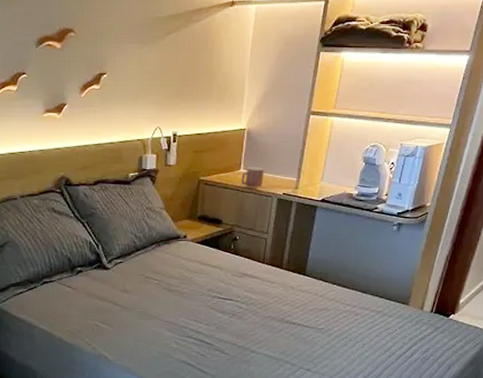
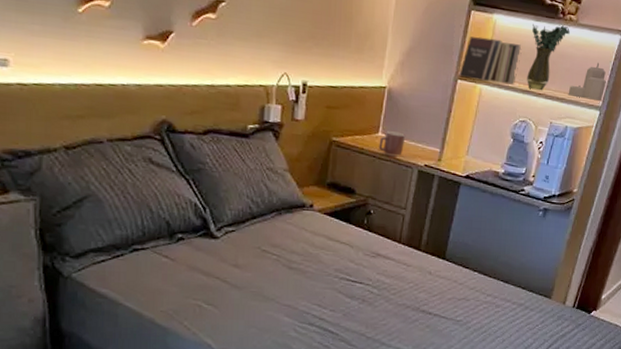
books: none [311,74,370,114] -> present [459,36,522,85]
vase: none [376,52,417,116] -> present [527,23,570,91]
candle: none [417,83,455,119] -> present [568,62,606,101]

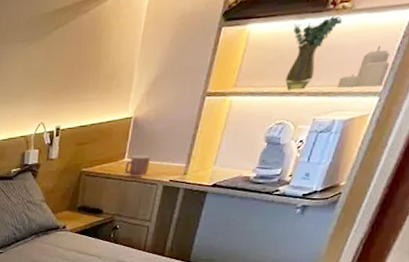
books: present [459,36,522,85] -> none [207,48,280,95]

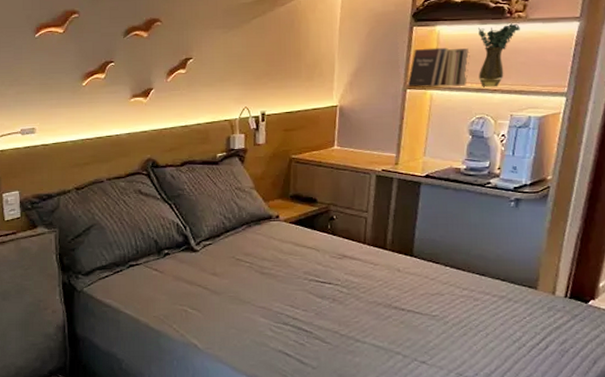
mug: present [125,155,151,177] -> none [335,143,361,166]
books: none [207,48,280,95] -> present [407,47,470,88]
candle: present [337,45,390,88] -> none [526,51,569,88]

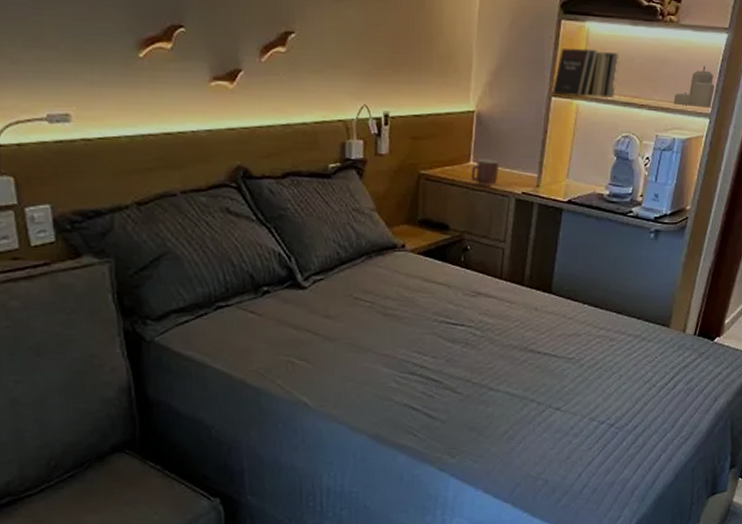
mug: none [335,143,361,166] -> present [471,159,500,186]
vase: present [478,22,520,88] -> none [627,26,671,102]
candle: none [526,51,569,88] -> present [673,65,714,107]

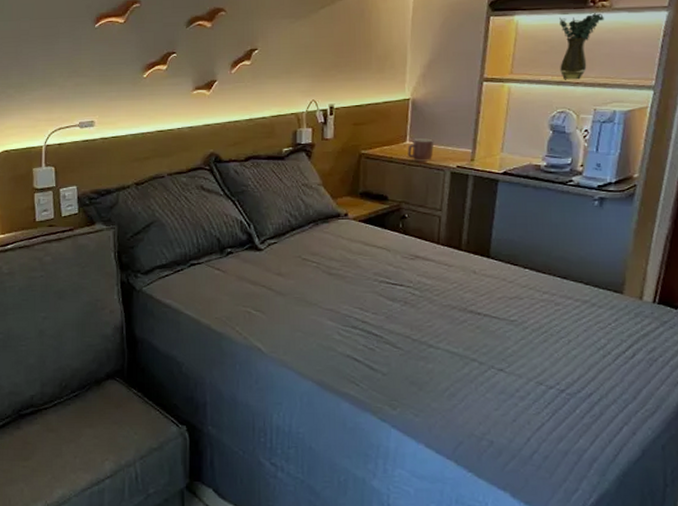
books: present [552,48,619,98] -> none [483,38,551,80]
vase: none [627,26,671,102] -> present [559,11,604,80]
candle: present [673,65,714,107] -> none [611,42,657,81]

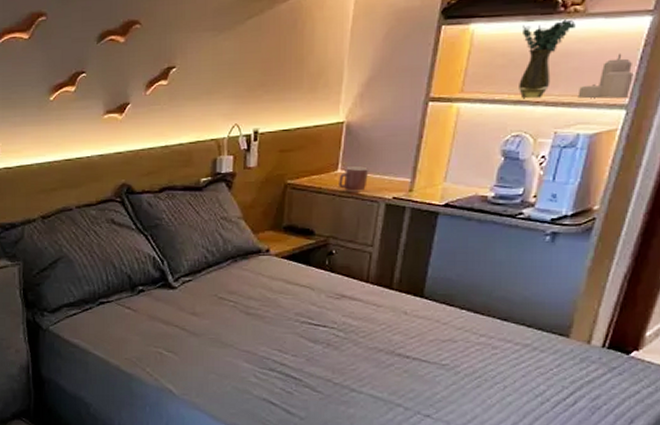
candle: none [611,42,657,81] -> present [577,53,633,99]

